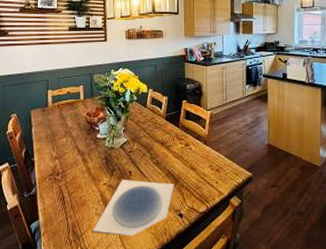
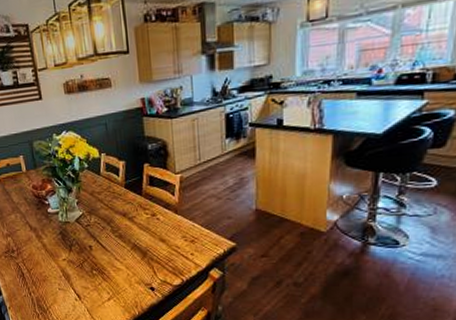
plate: present [92,180,174,237] -> none [58,254,142,310]

